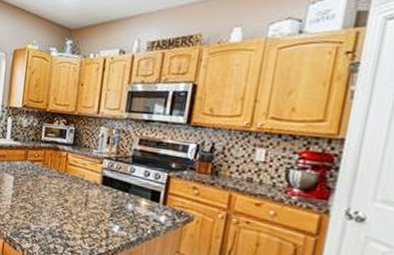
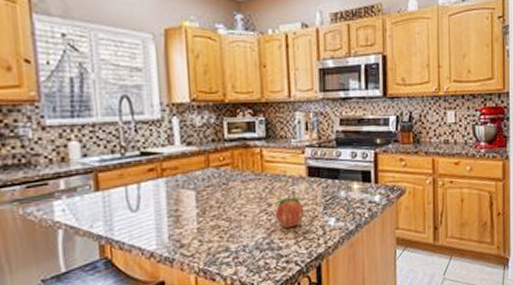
fruit: none [70,196,95,224] -> present [274,194,305,228]

